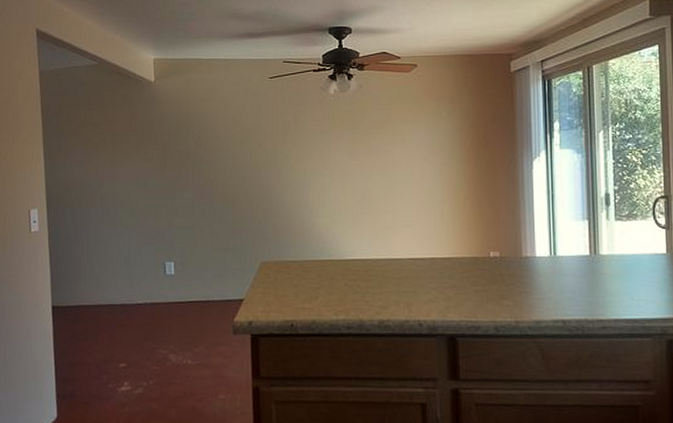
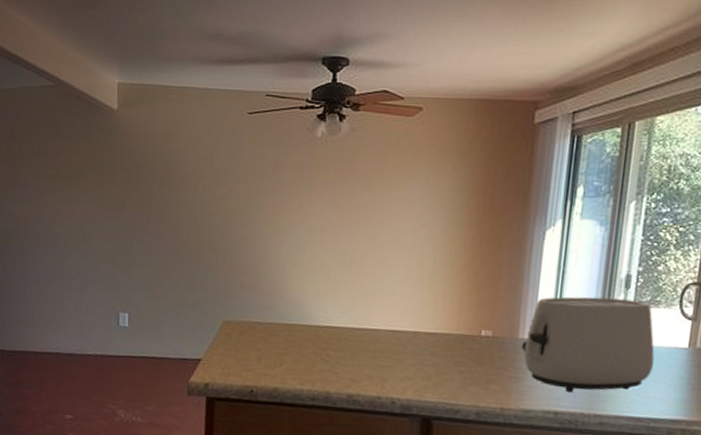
toaster: none [526,215,640,301] -> present [521,296,655,392]

